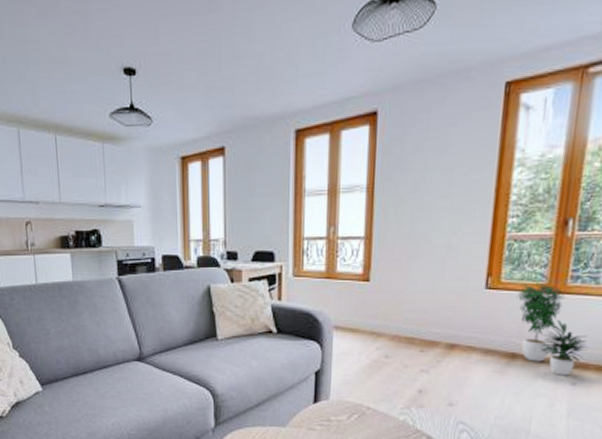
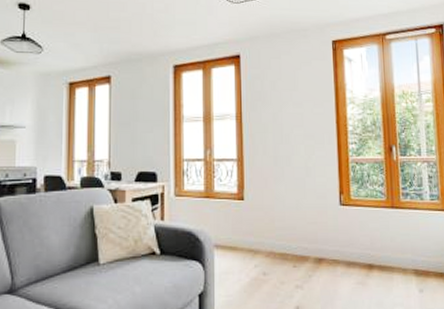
potted plant: present [516,280,589,376] -> none [365,197,426,284]

